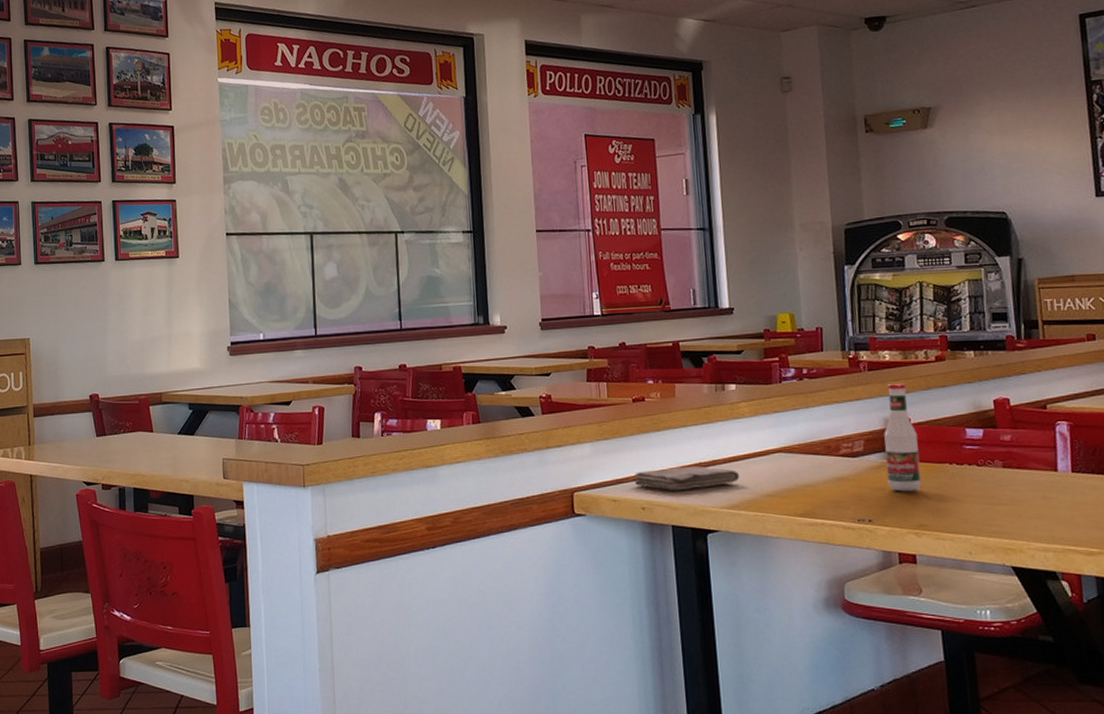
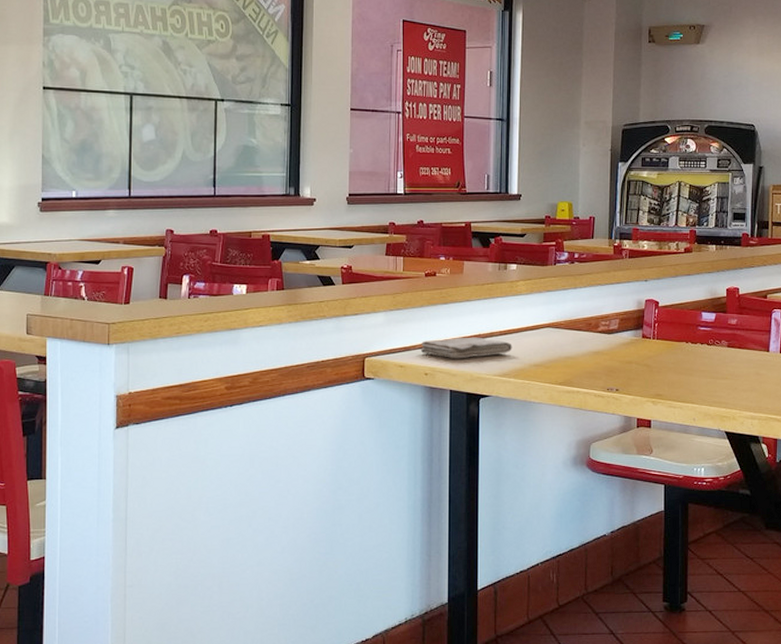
tabasco sauce: present [884,383,922,492] -> none [635,271,664,365]

